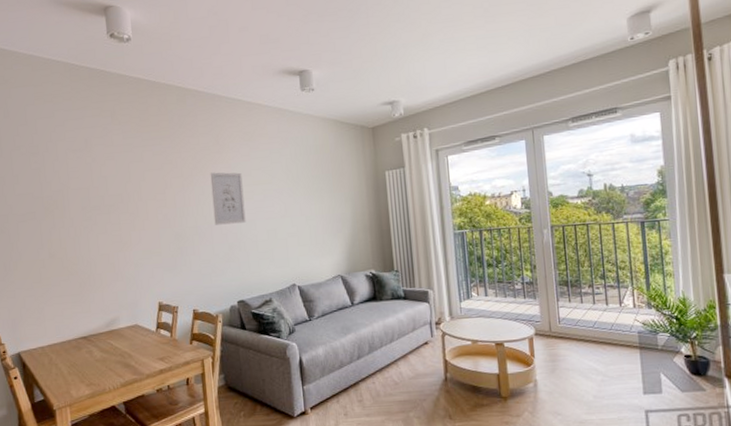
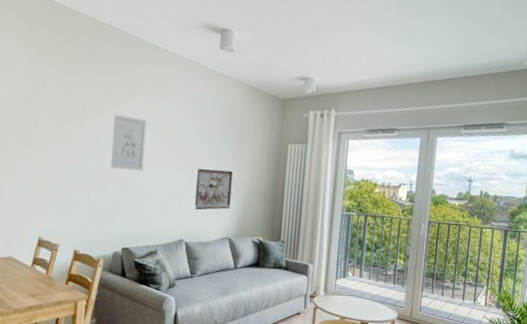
wall relief: none [298,208,337,253] -> present [194,169,233,210]

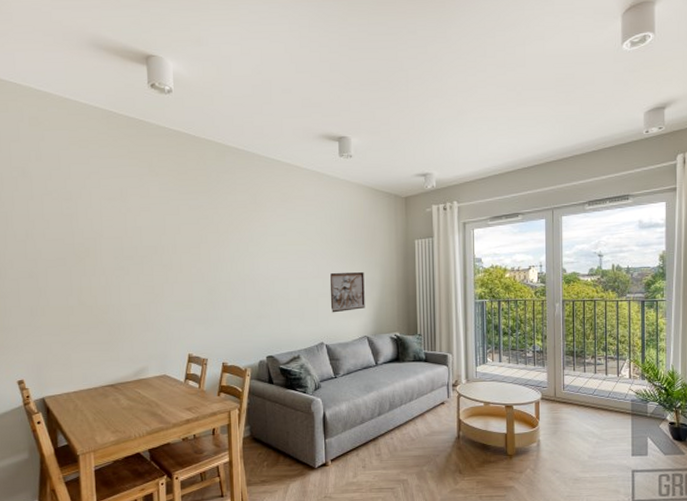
wall art: present [110,114,147,171] -> none [246,230,279,282]

